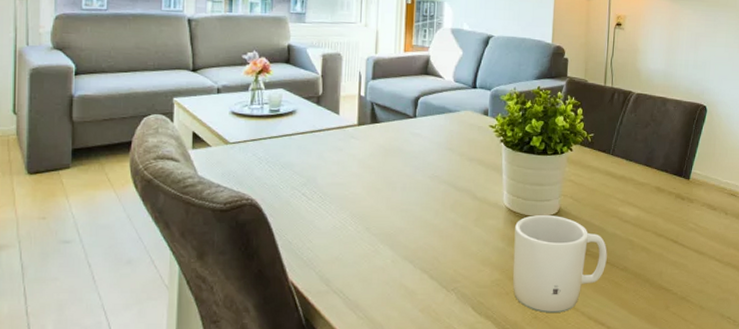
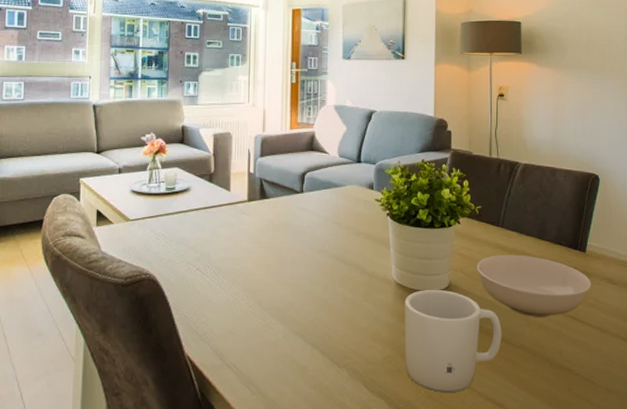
bowl: none [586,181,693,241] -> present [477,254,591,317]

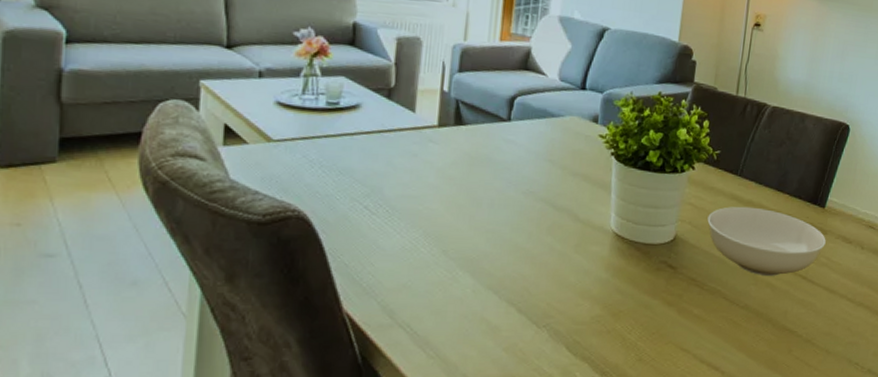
mug: present [404,289,502,392] -> none [615,241,727,355]

